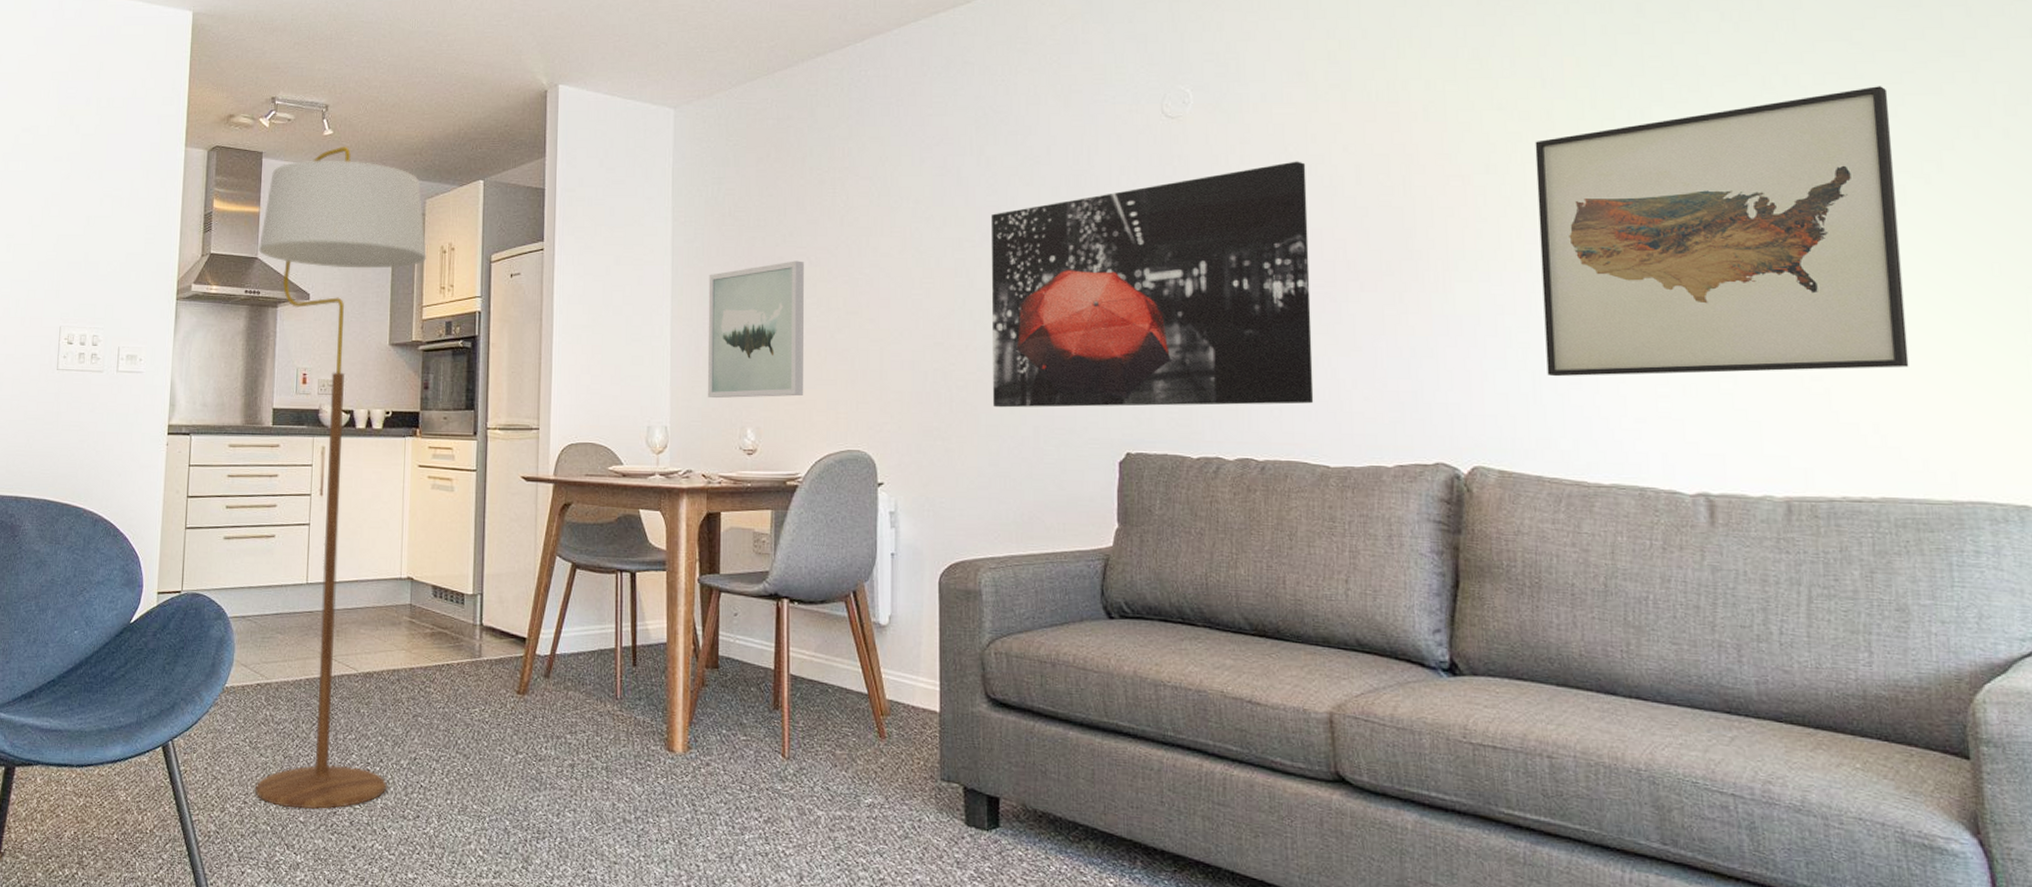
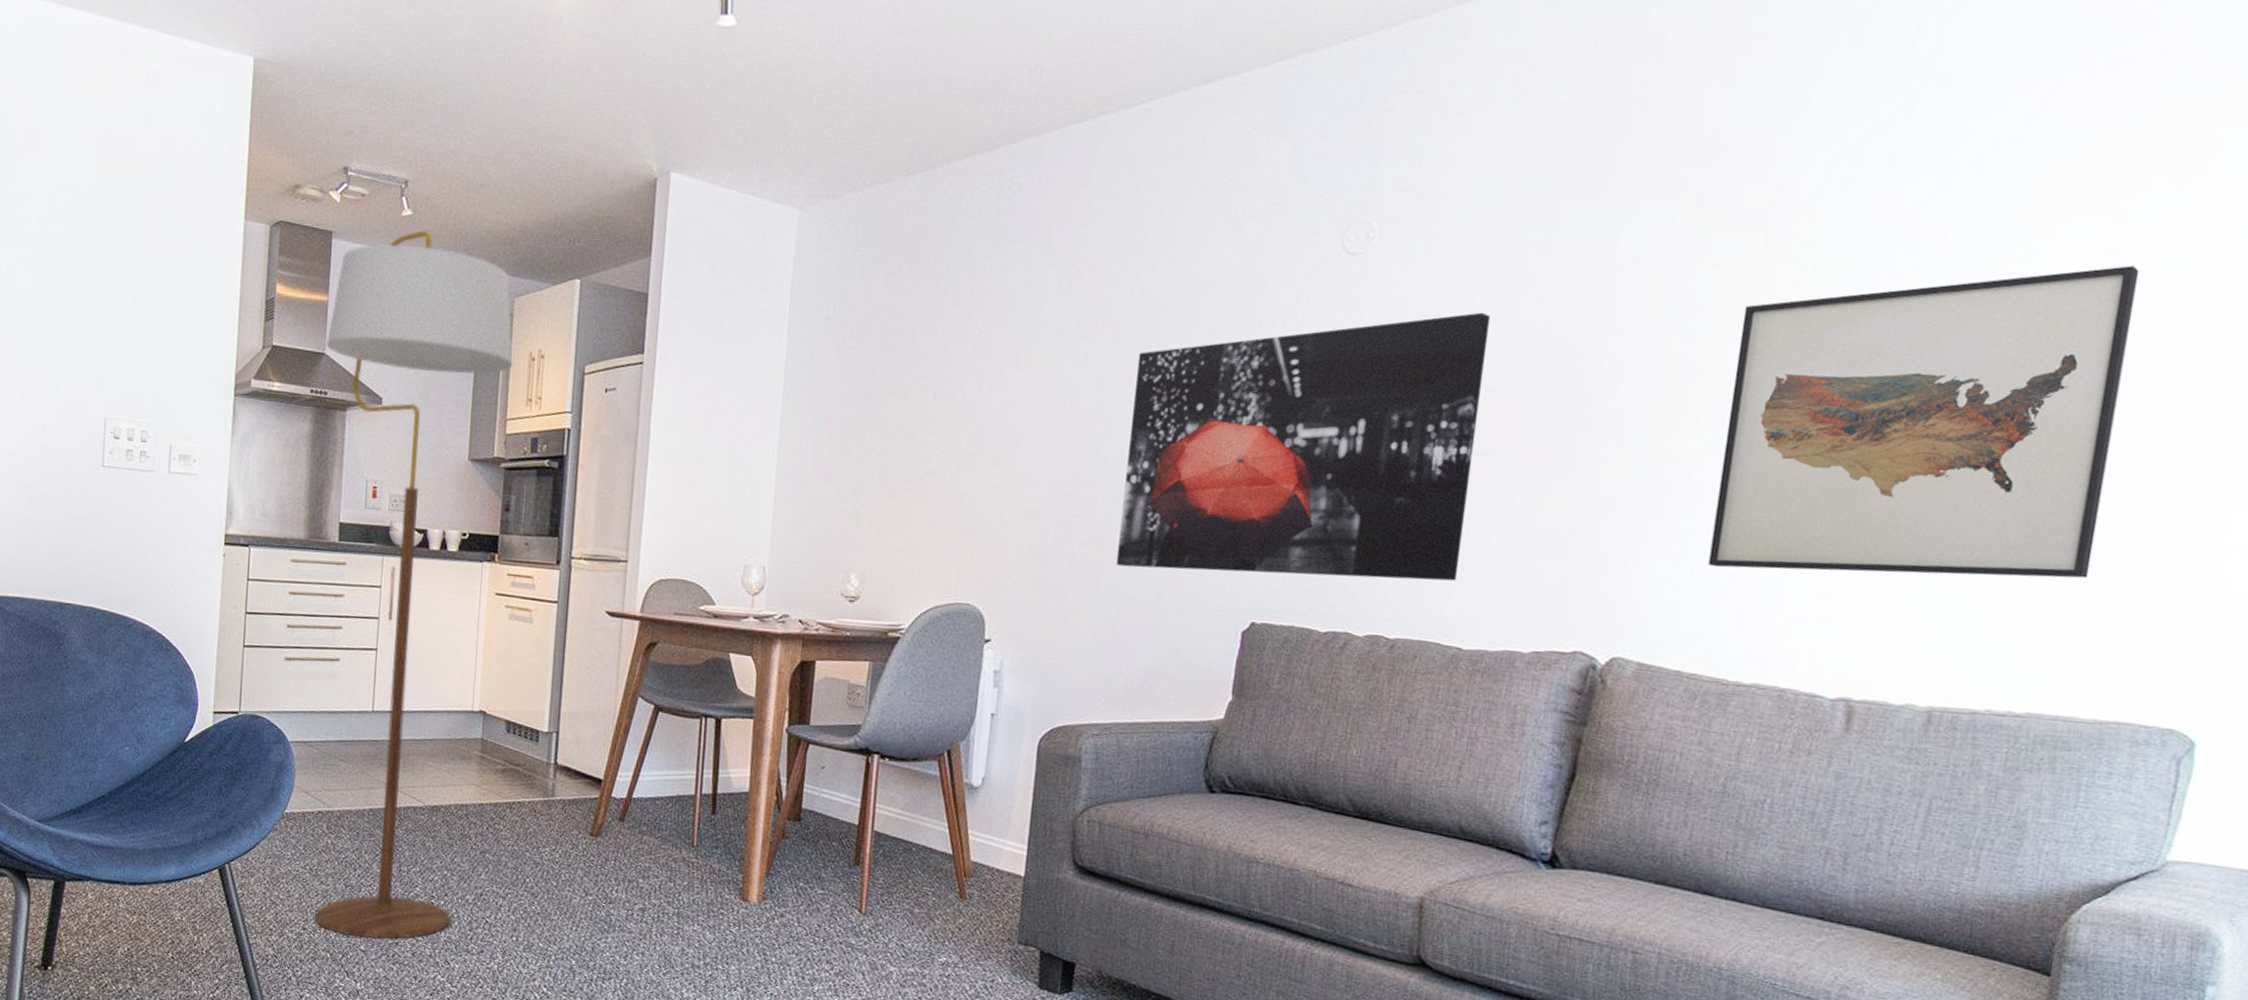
wall art: present [707,260,804,399] -> none [811,392,928,542]

